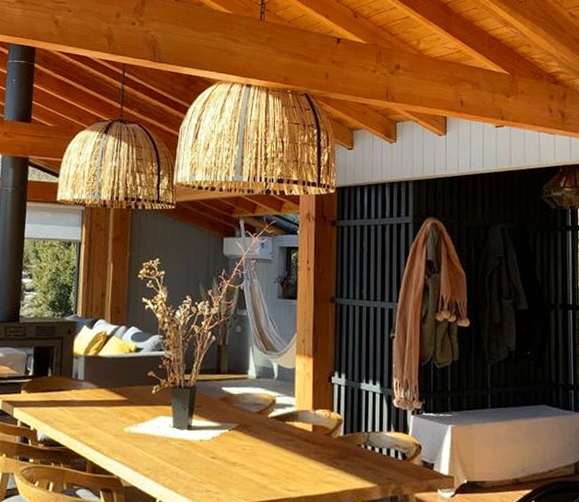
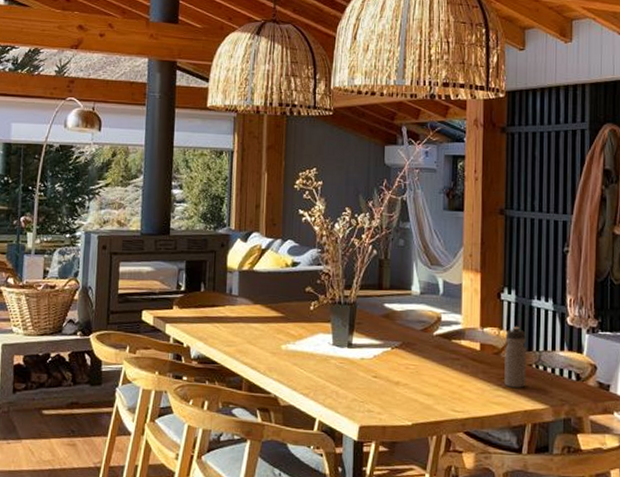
water bottle: none [335,408,356,467] -> present [504,326,527,388]

